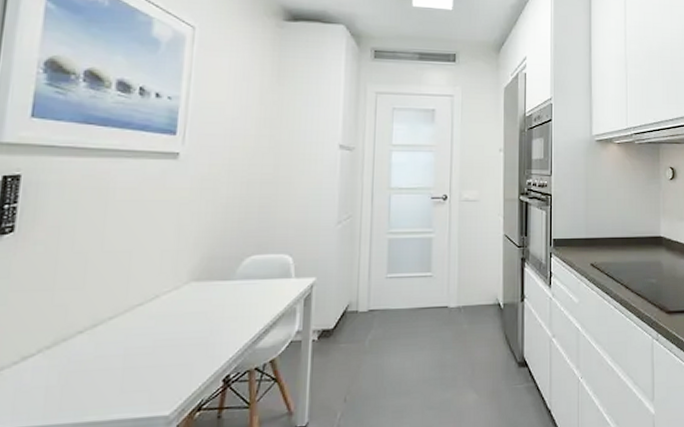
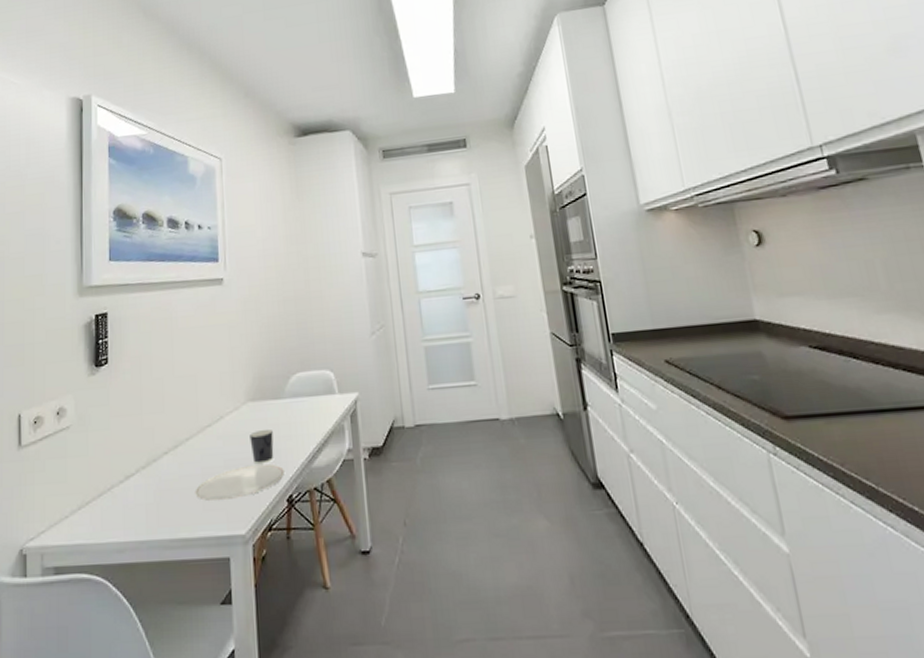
plate: none [112,344,224,383] -> present [195,463,284,502]
mug: none [188,309,216,345] -> present [250,429,274,465]

